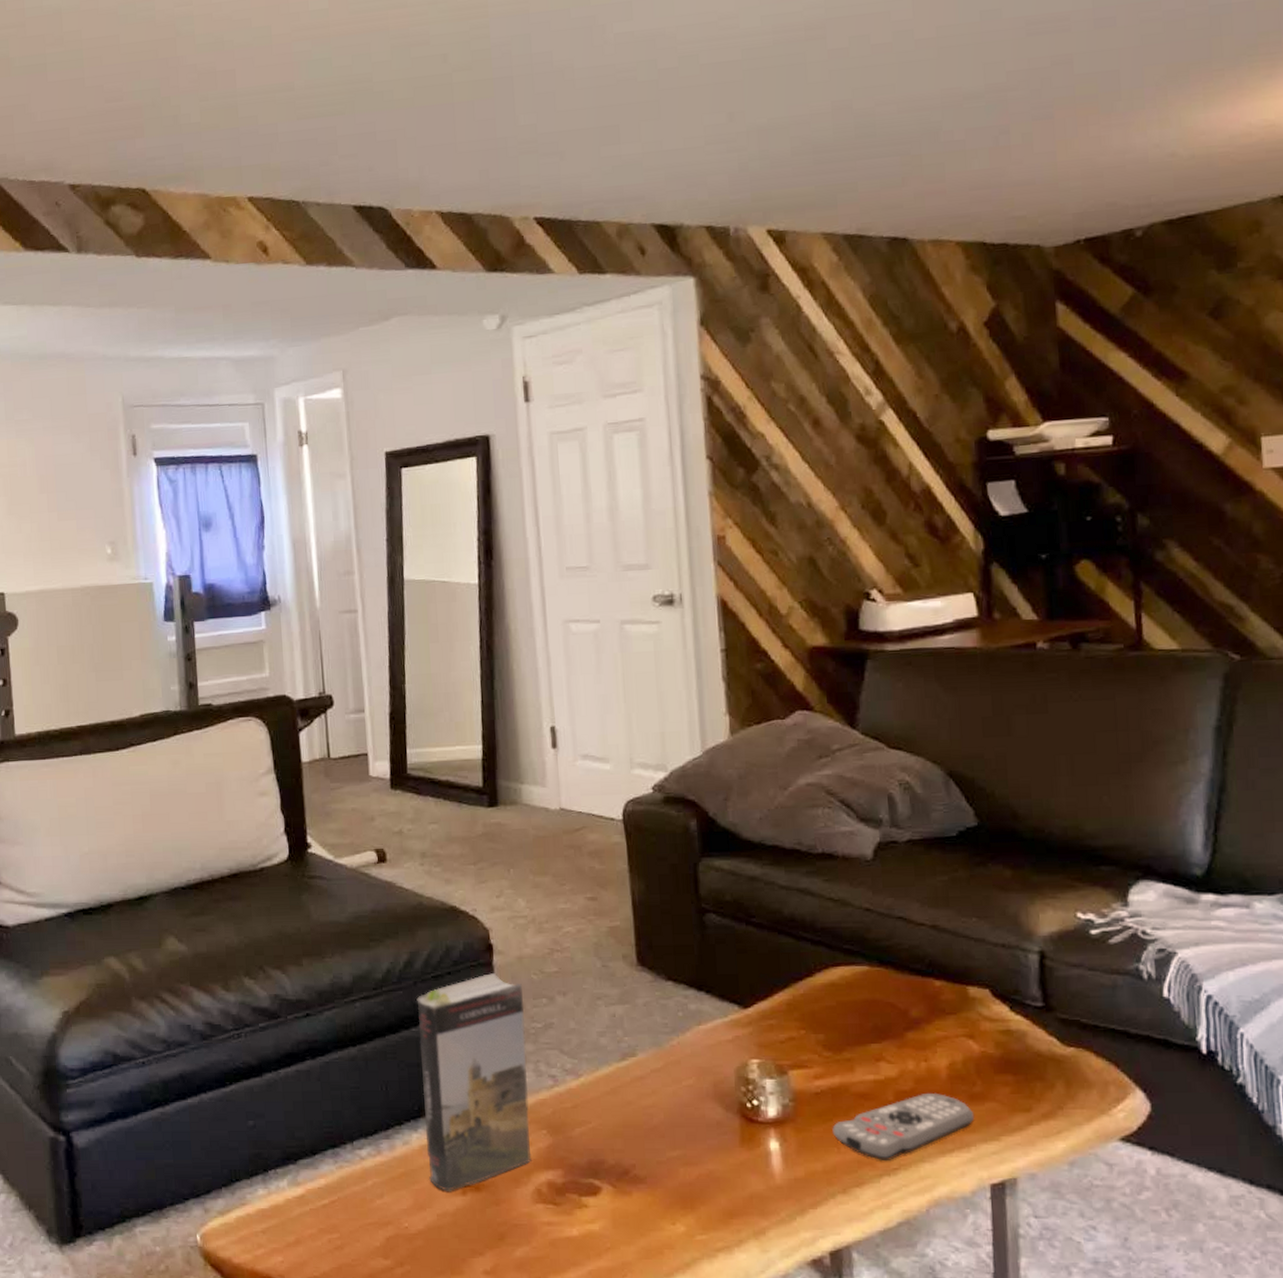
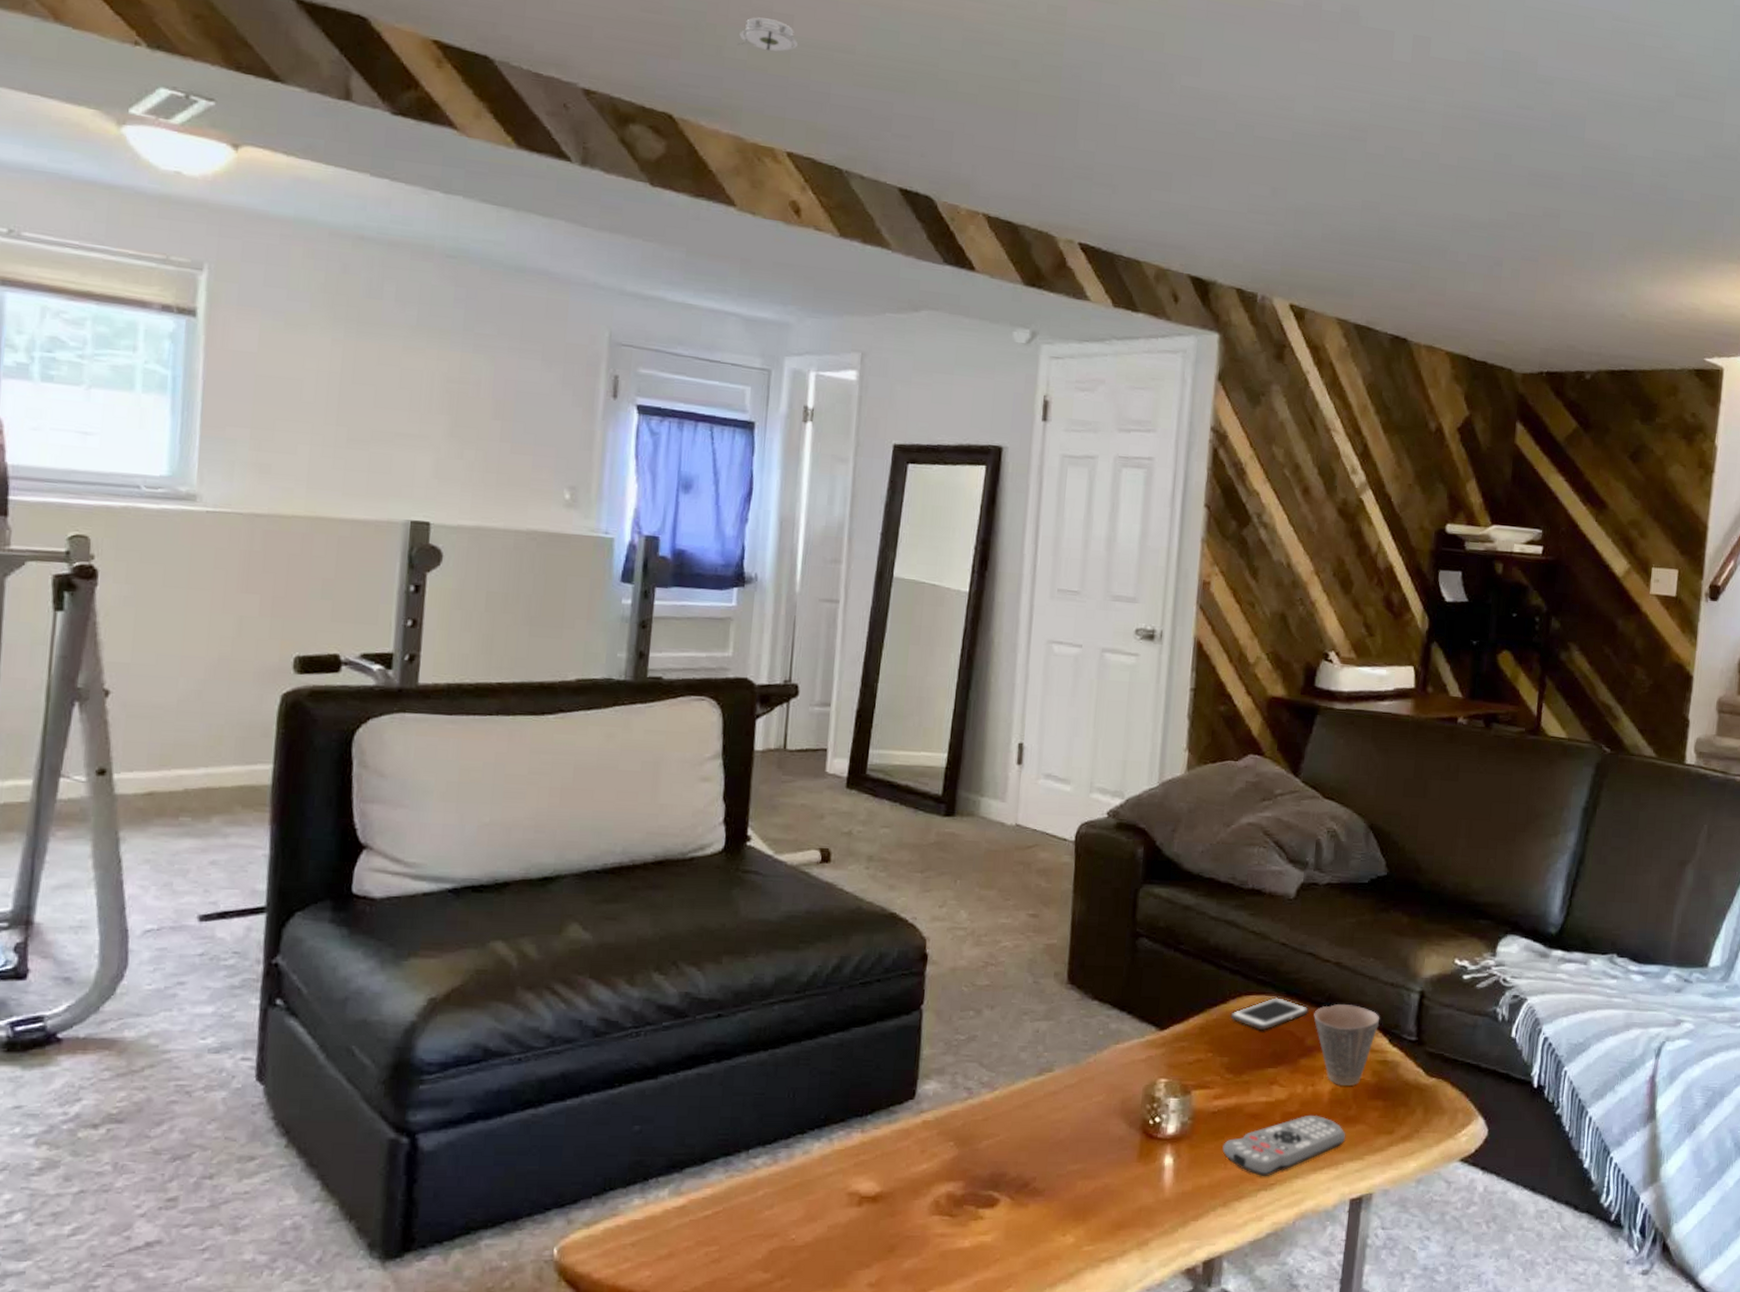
smoke detector: none [190,77,243,111] -> present [737,17,799,52]
book: present [416,972,532,1192] -> none [825,982,951,1204]
cell phone: none [819,966,908,1004] -> present [1230,996,1309,1031]
cup: none [915,970,995,1059] -> present [1313,1004,1380,1086]

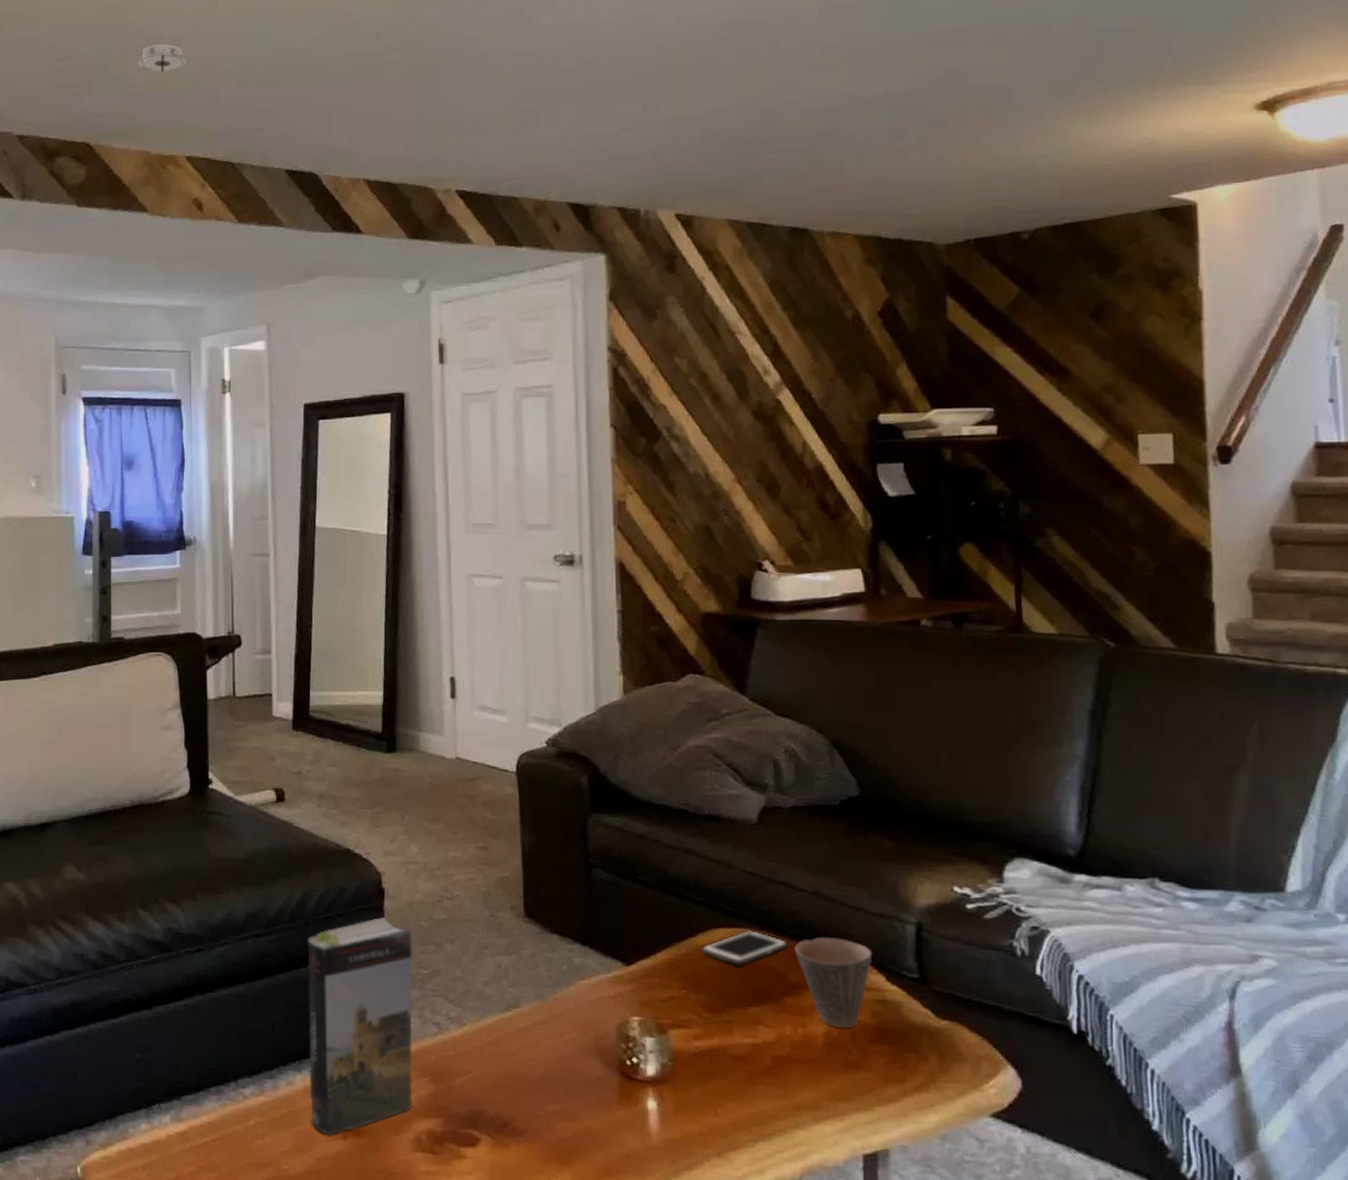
book: none [825,982,951,1204] -> present [307,916,413,1136]
remote control: present [1222,1114,1346,1177] -> none [709,1059,849,1126]

